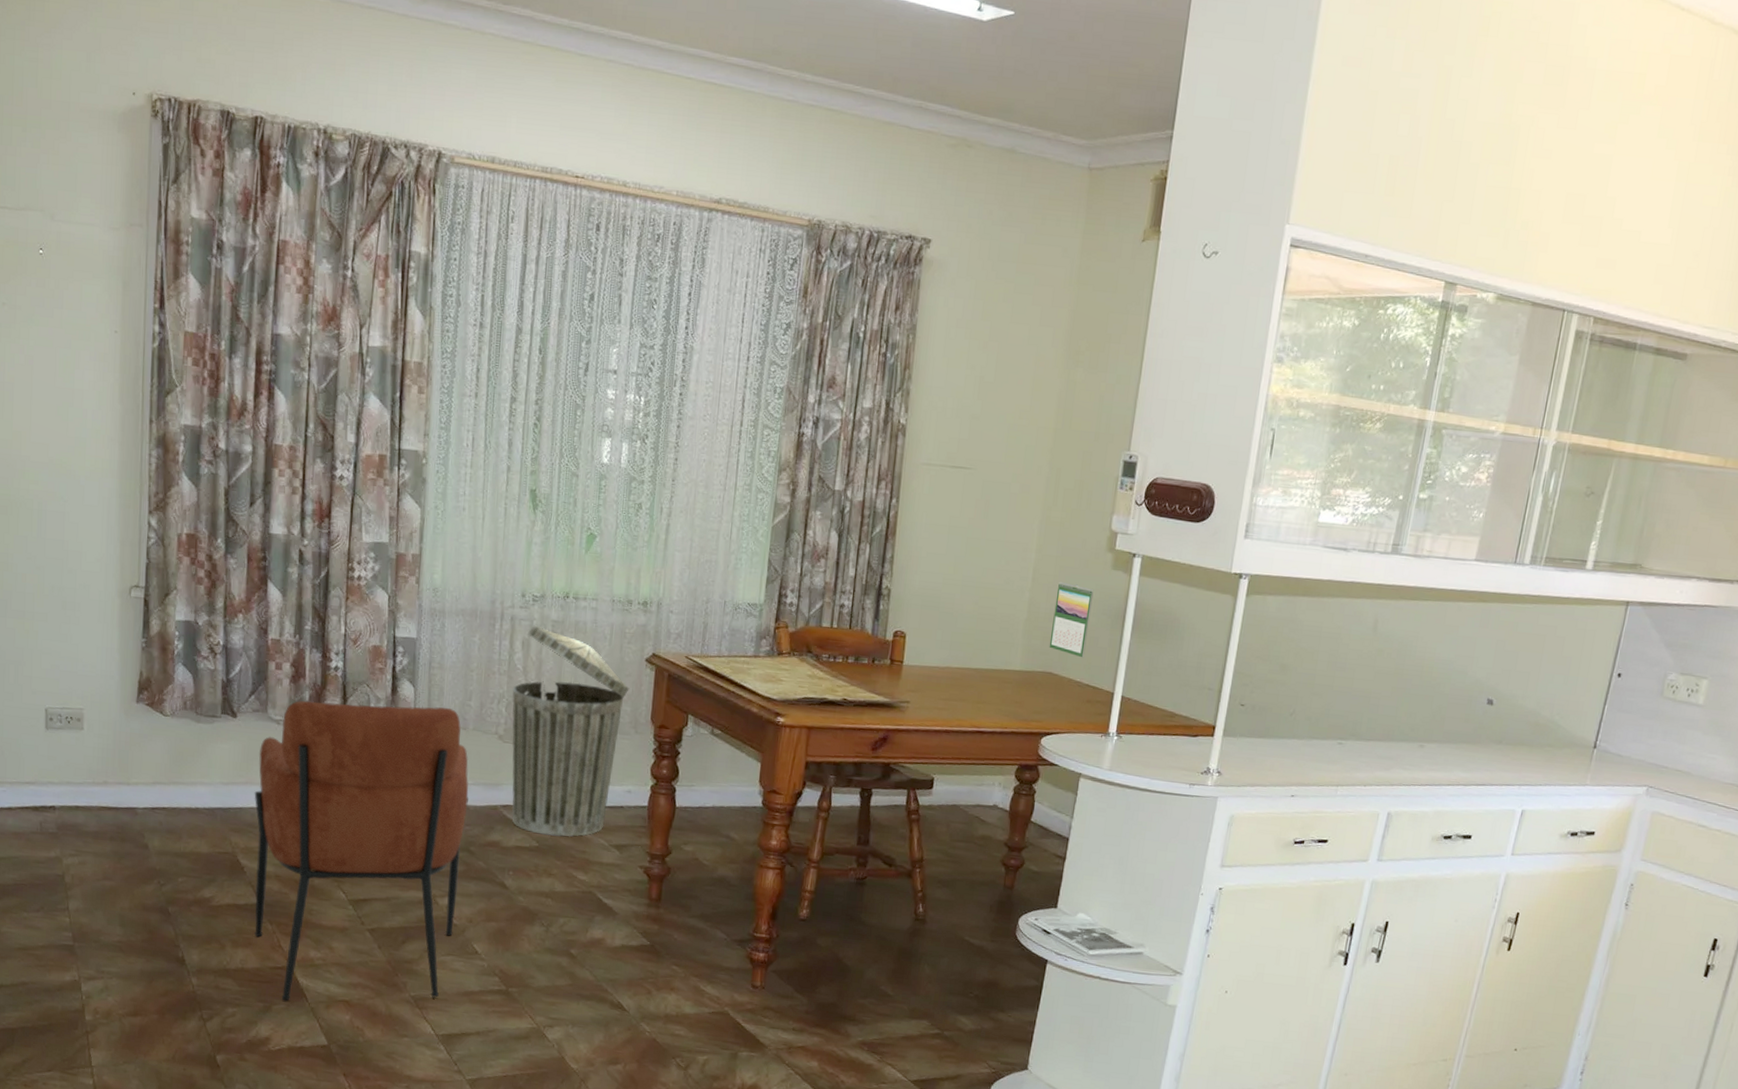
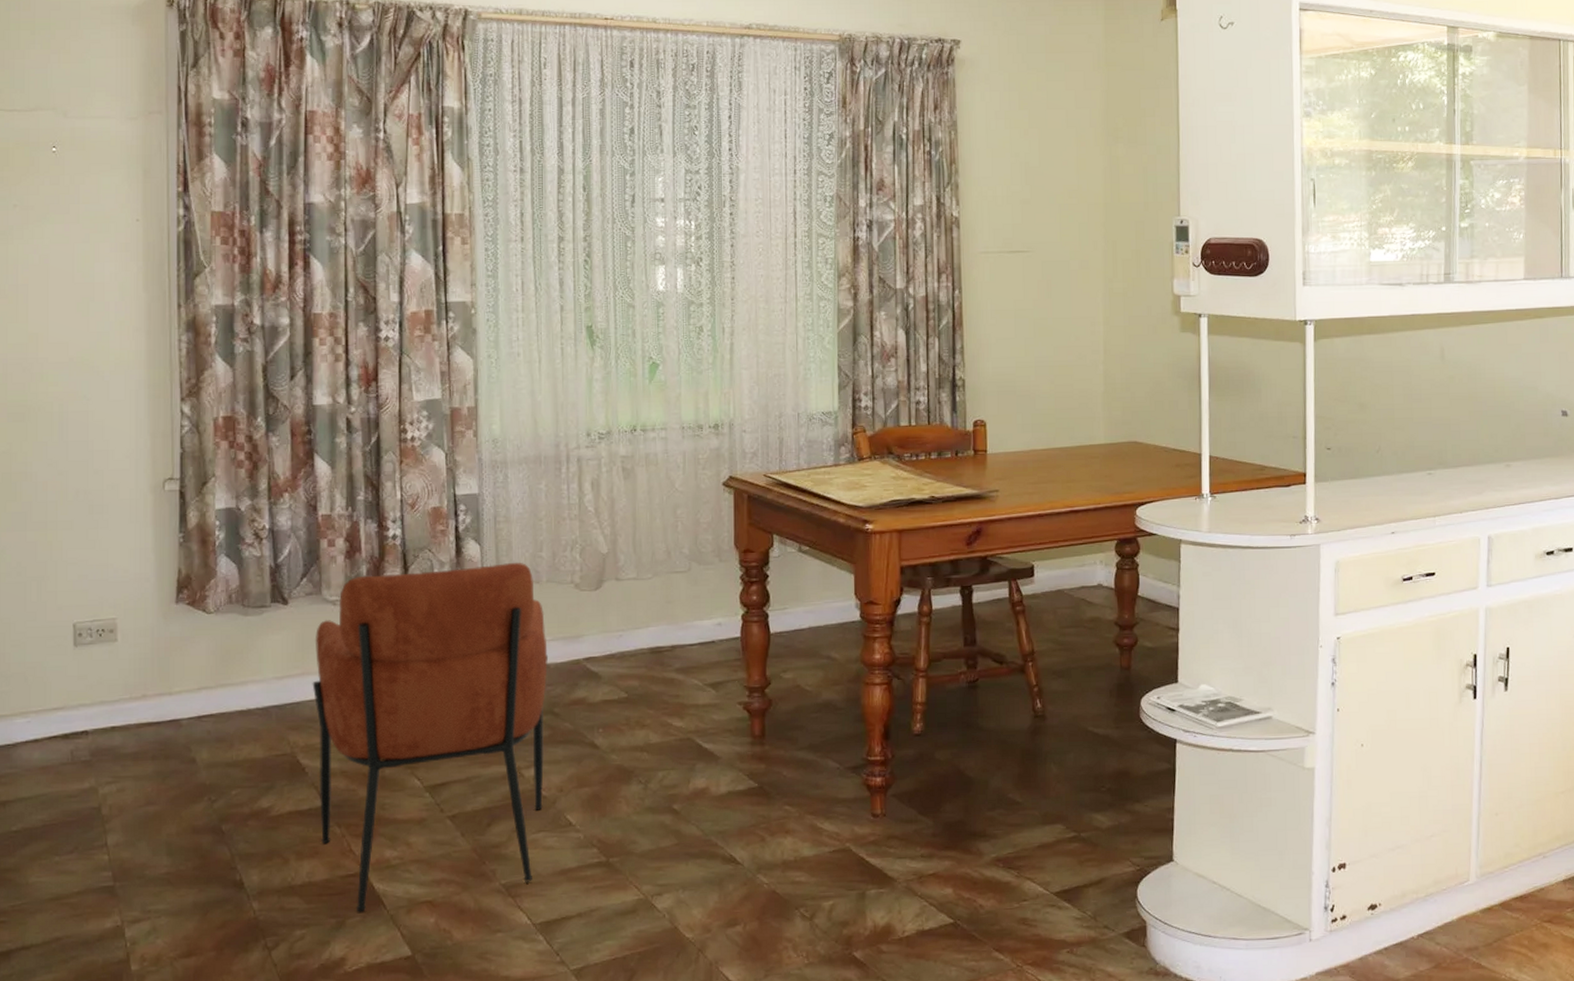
trash can: present [511,625,630,837] -> none [585,463,709,684]
calendar: present [1049,581,1094,658] -> none [1130,350,1167,423]

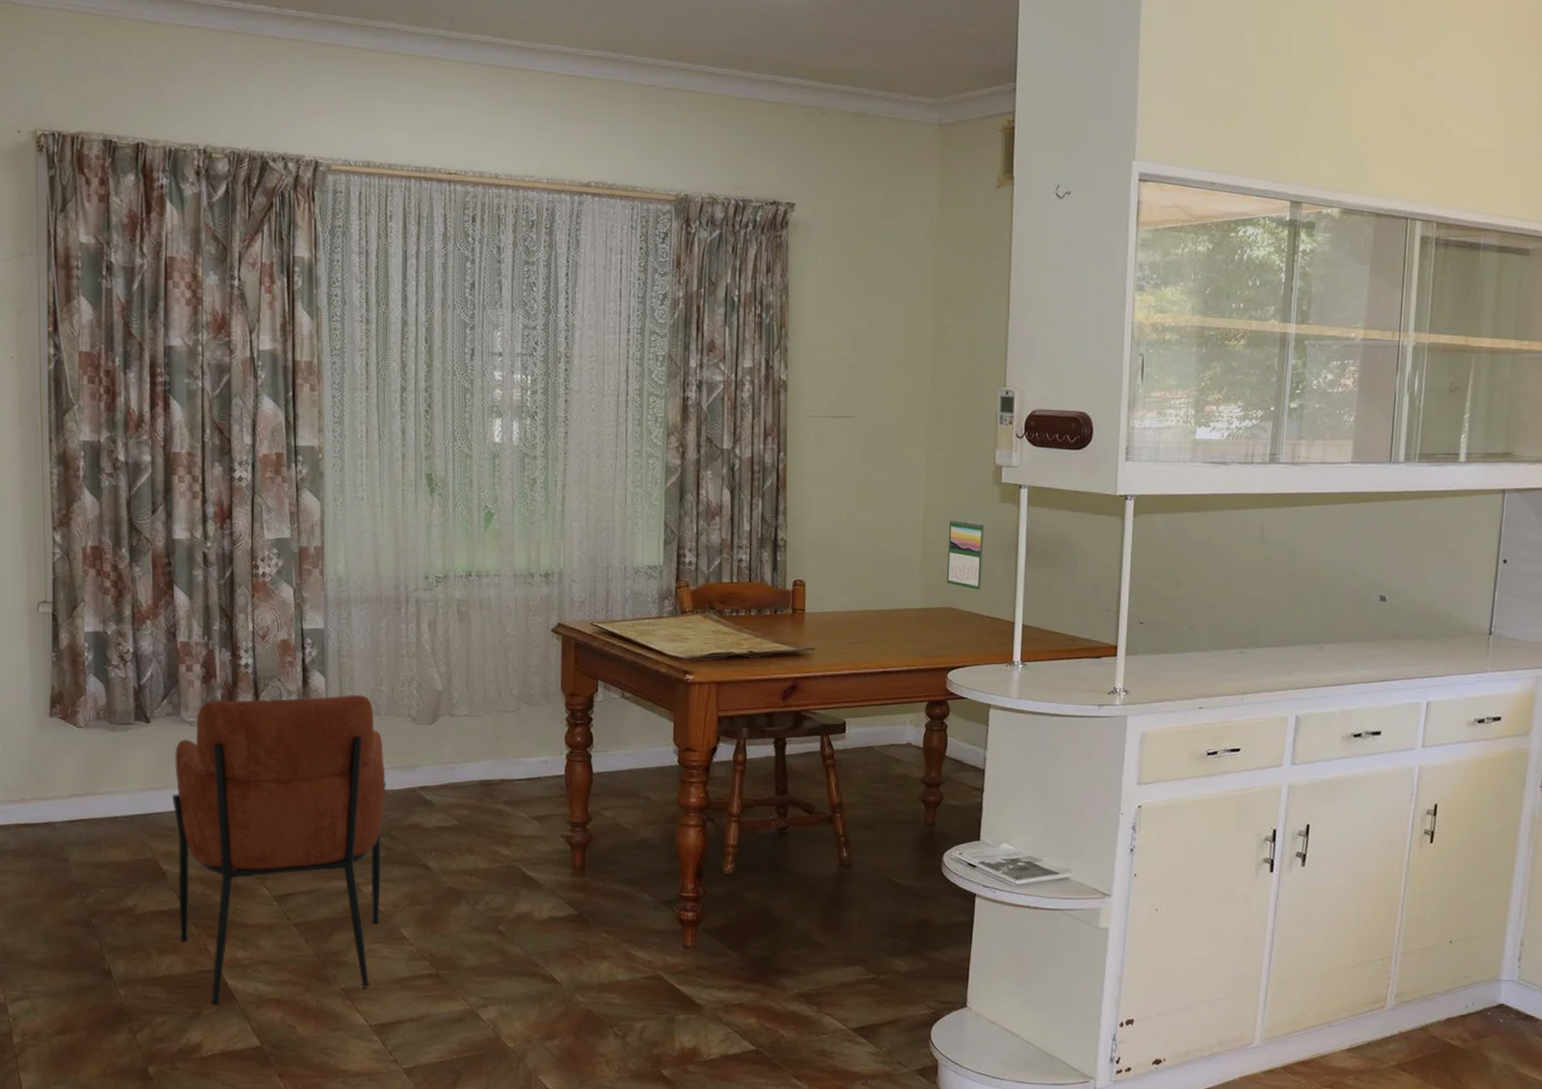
calendar: none [1130,350,1167,423] -> present [946,518,985,591]

